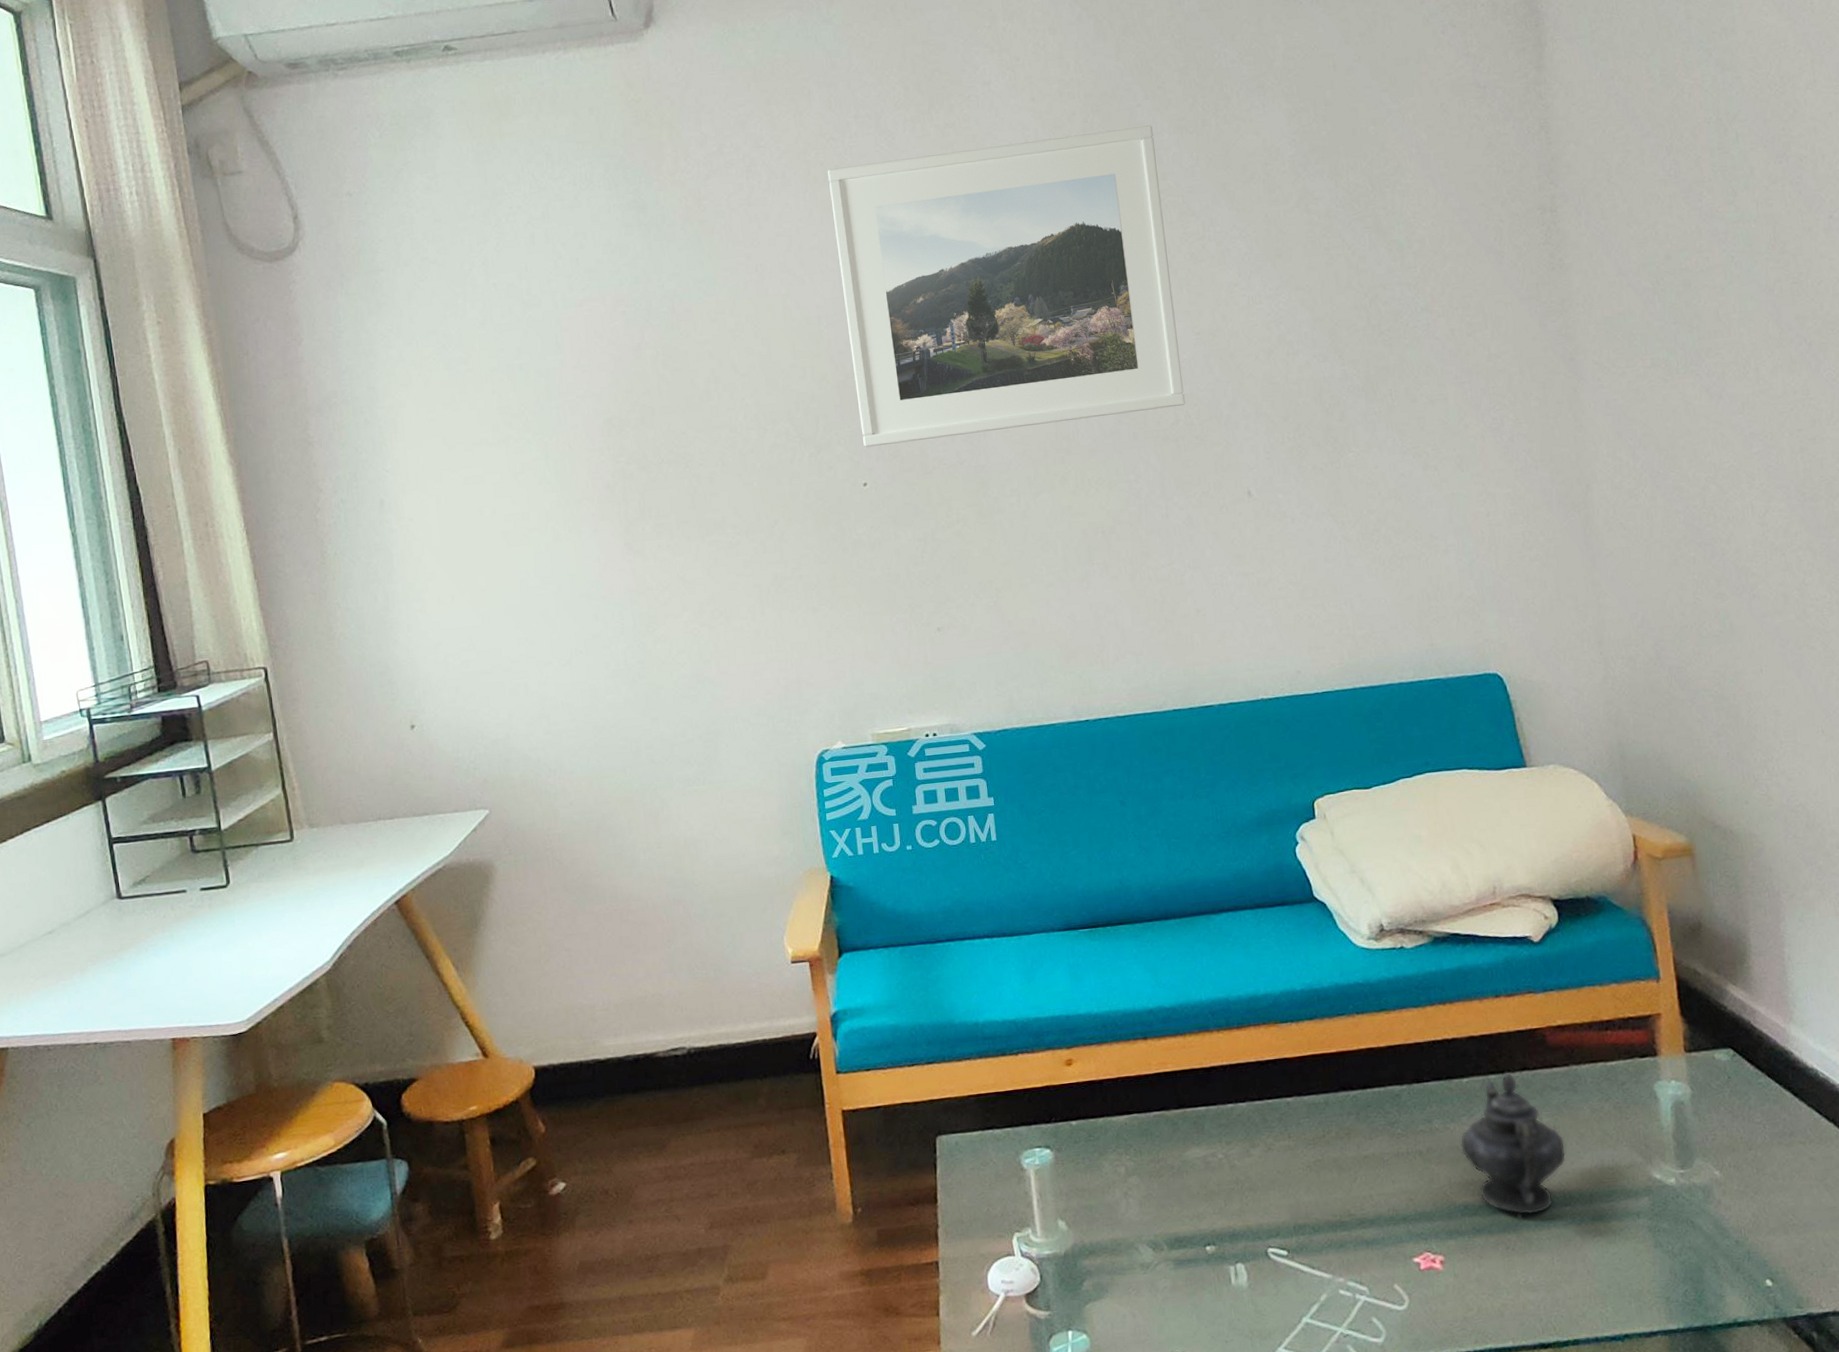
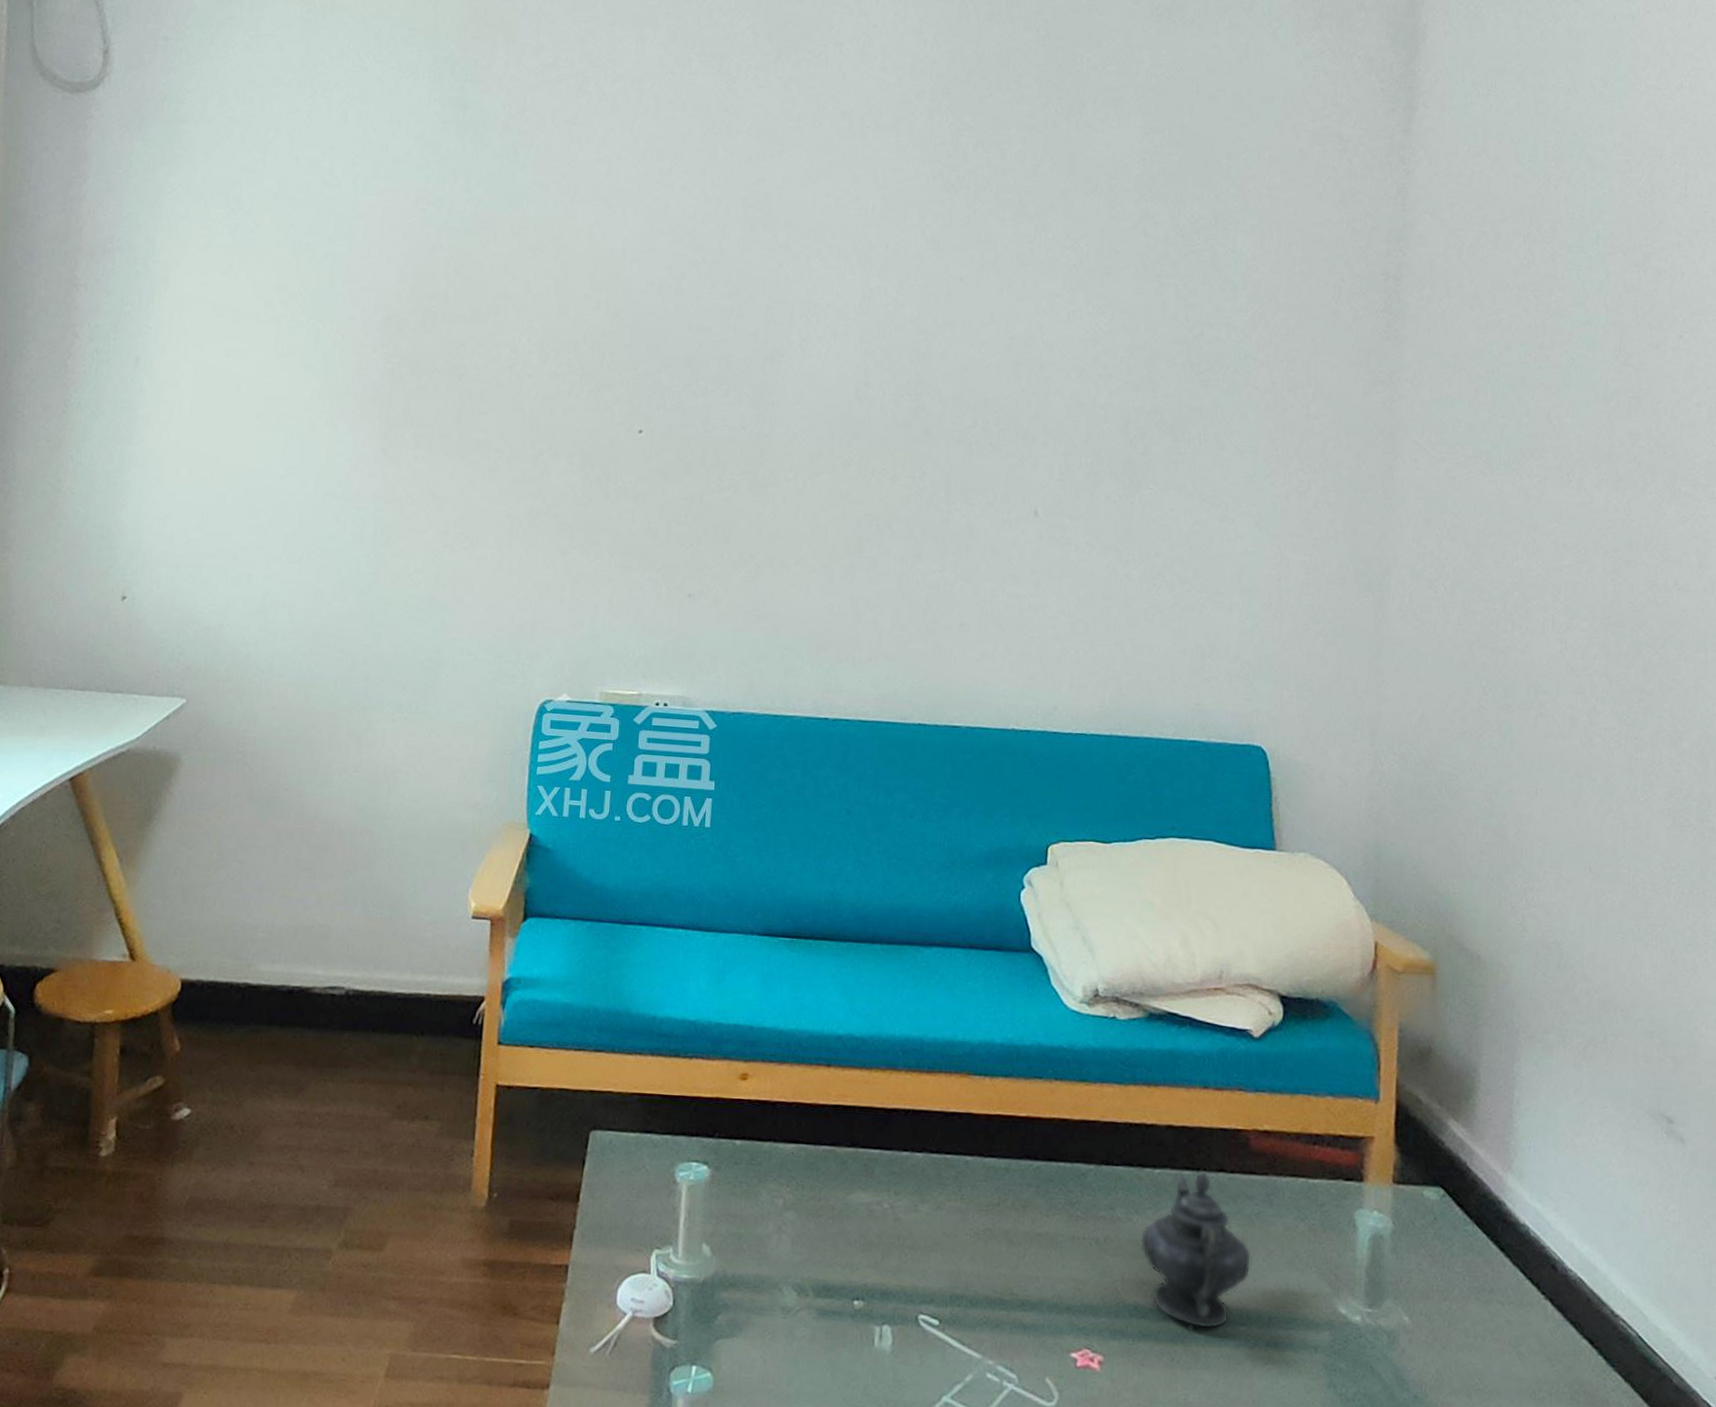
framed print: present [827,125,1185,448] -> none [646,102,1001,410]

